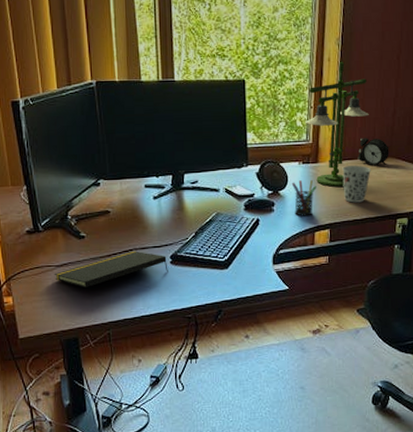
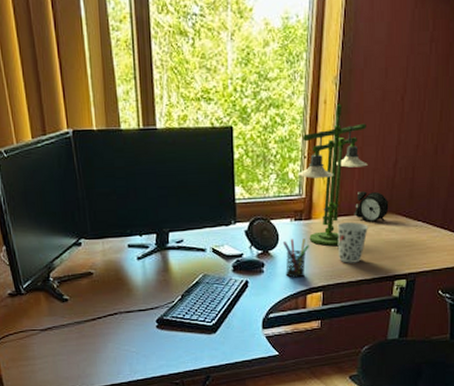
notepad: present [54,251,168,287] -> none [38,314,155,352]

